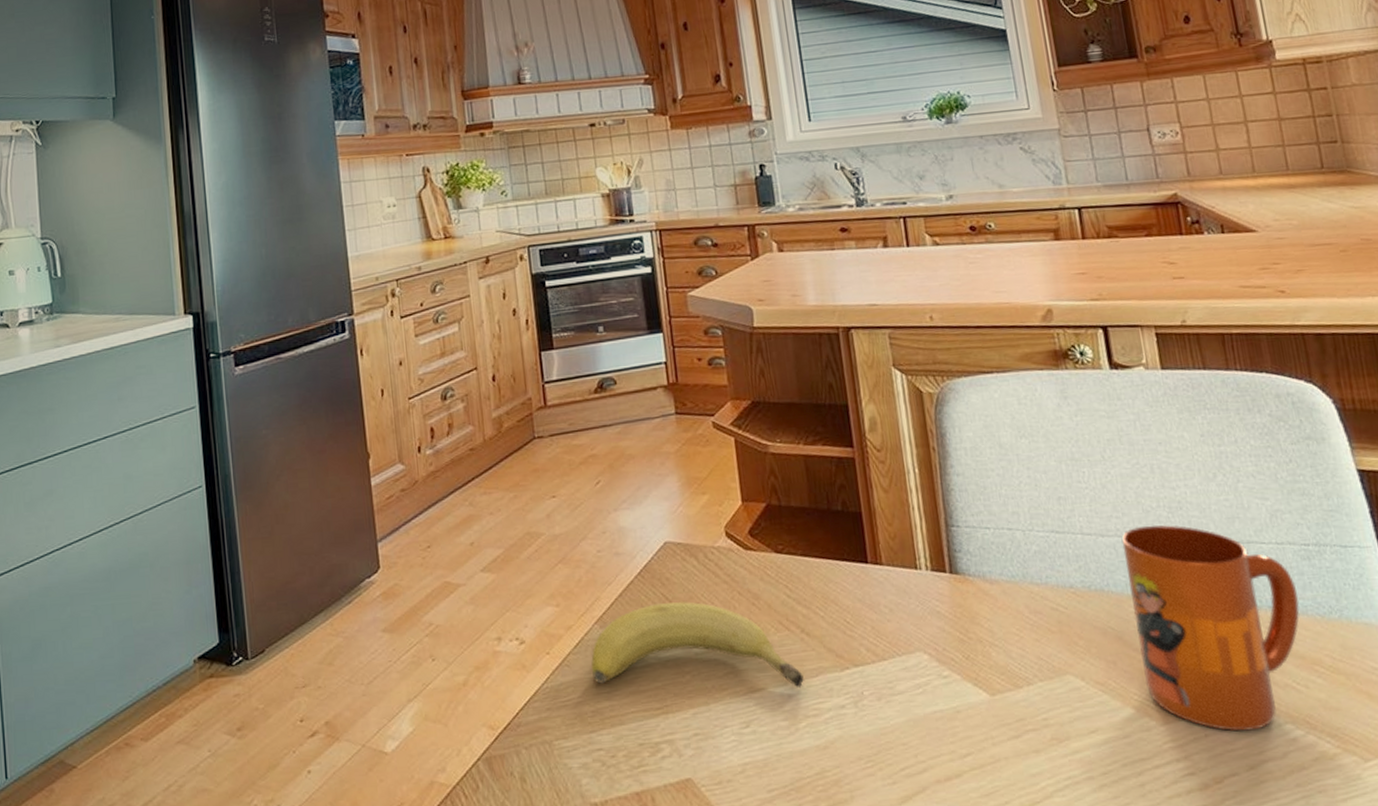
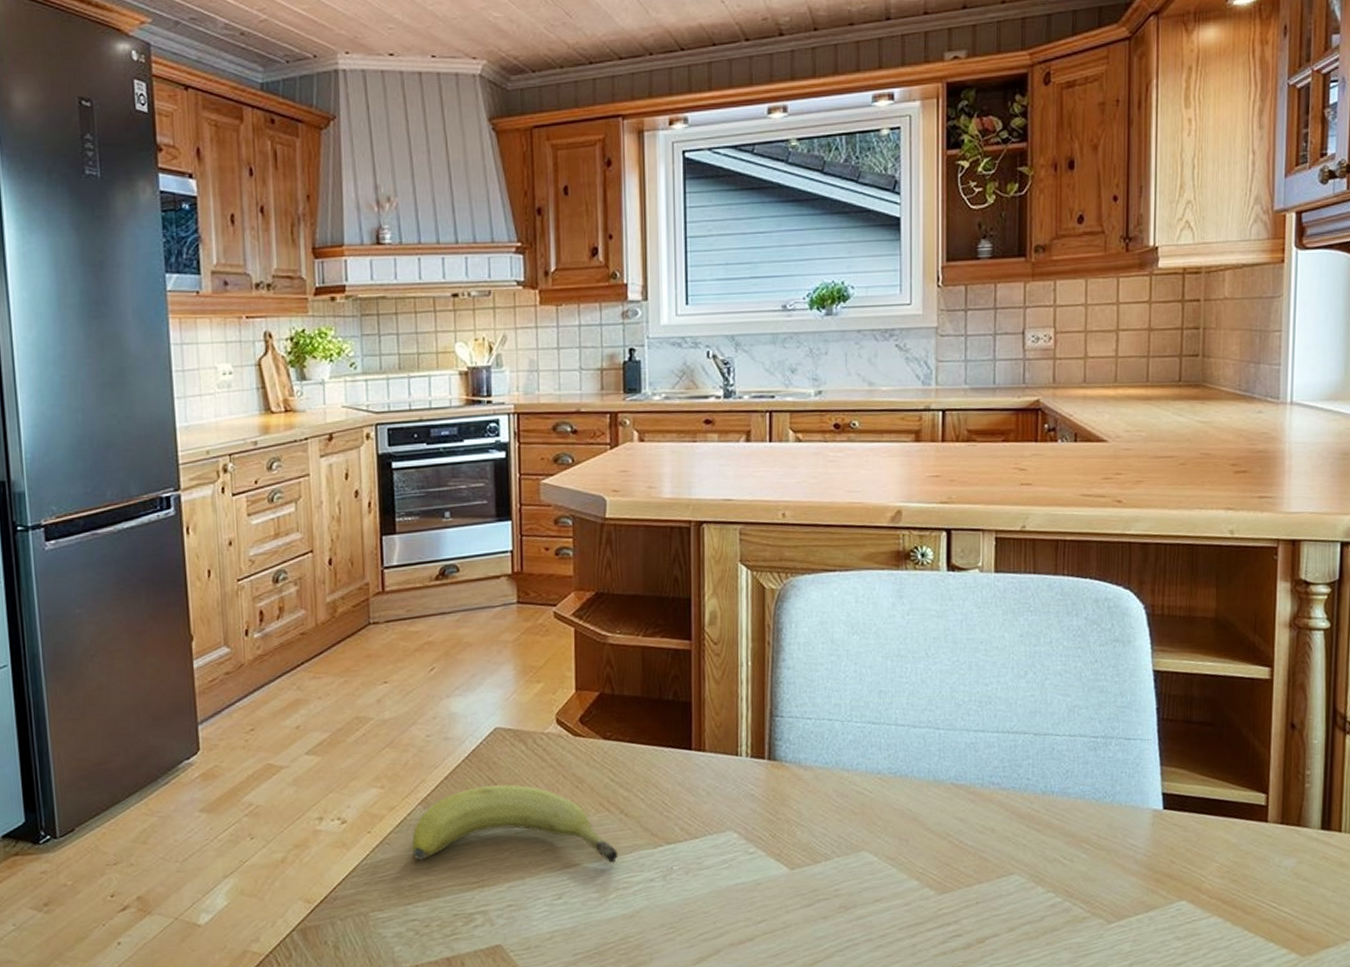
mug: present [1121,525,1300,732] -> none [931,717,1080,900]

